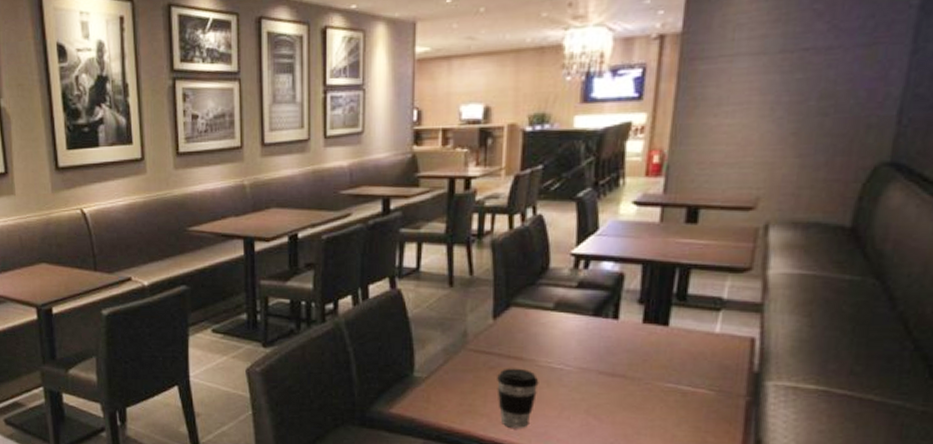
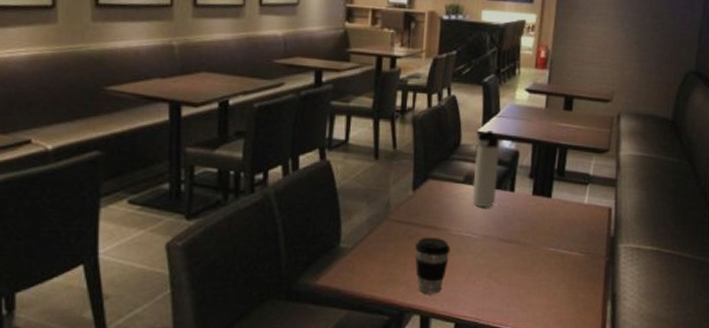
thermos bottle: none [562,251,599,338] -> present [470,130,500,208]

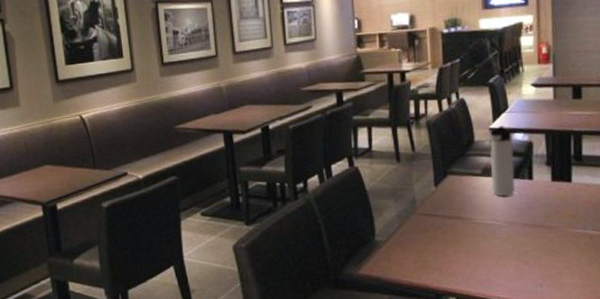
coffee cup: present [415,237,451,294] -> none [443,226,477,278]

